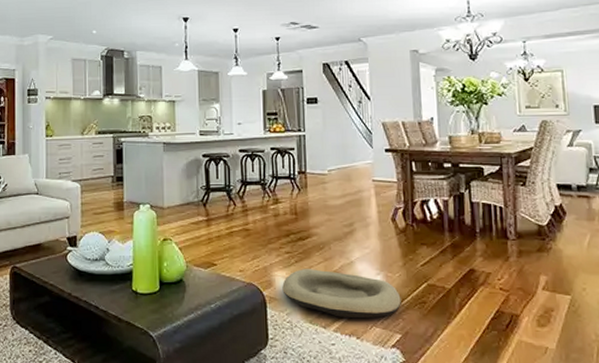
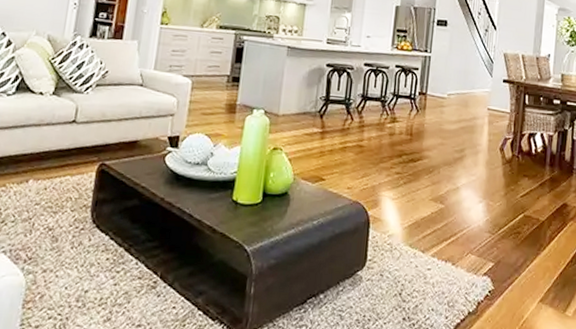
dog bed: present [282,269,401,319] -> none [387,191,498,246]

